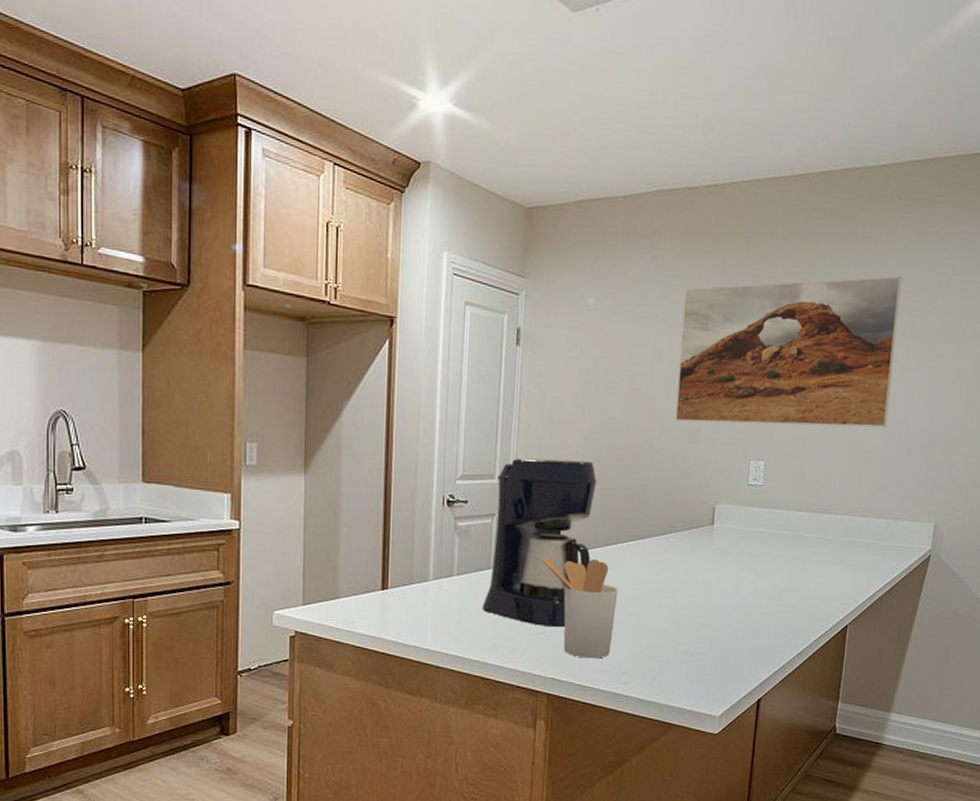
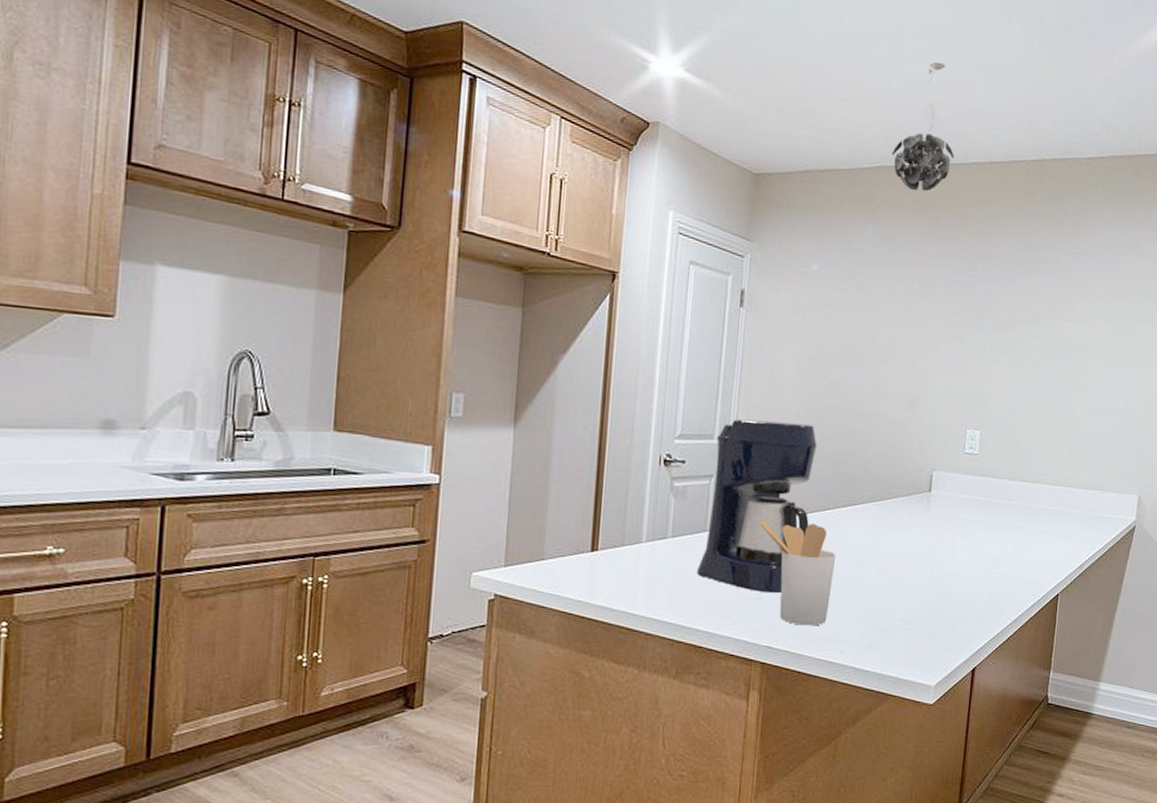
pendant light: none [668,72,735,214] -> present [891,61,954,192]
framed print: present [674,276,902,428] -> none [894,259,1107,402]

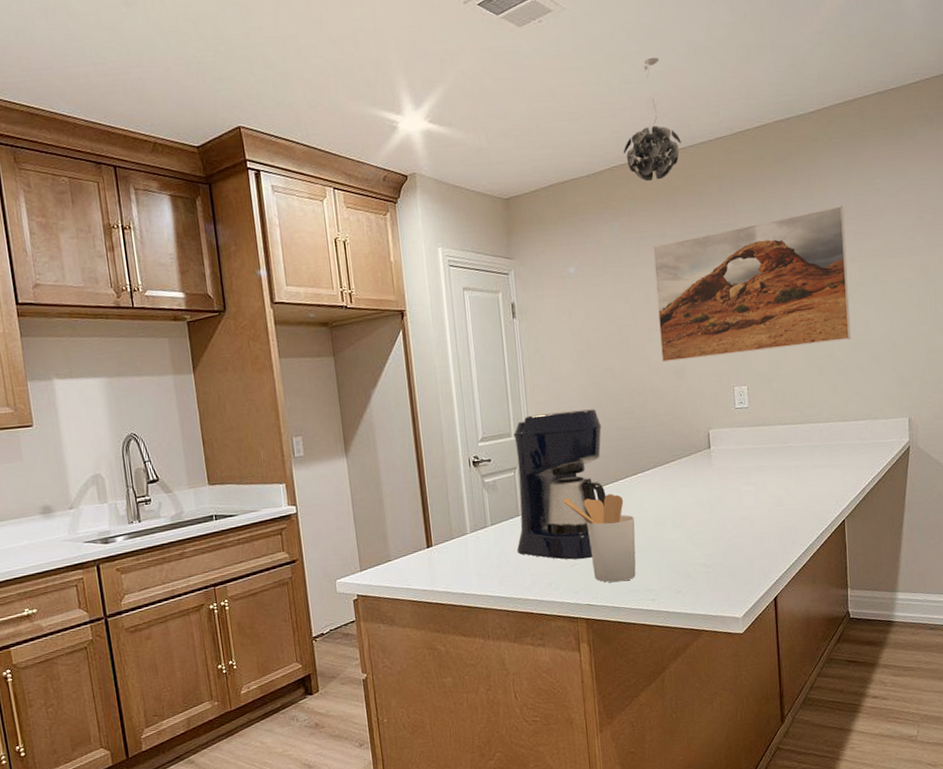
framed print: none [894,259,1107,402] -> present [652,206,852,363]

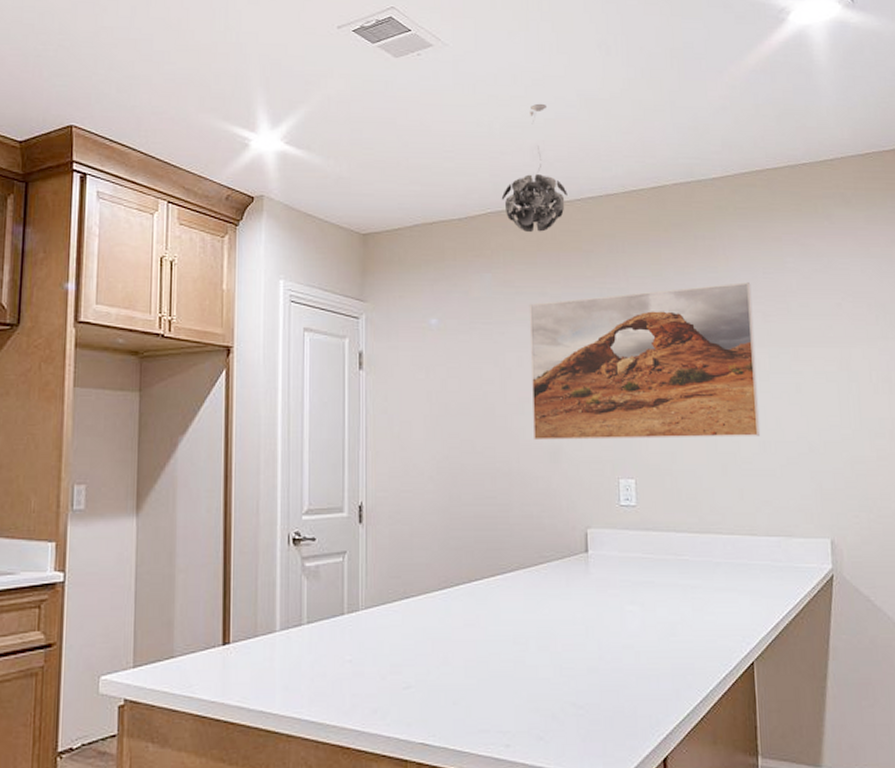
coffee maker: present [514,409,606,560] -> none [338,486,455,681]
utensil holder: present [562,494,636,583] -> none [400,597,490,717]

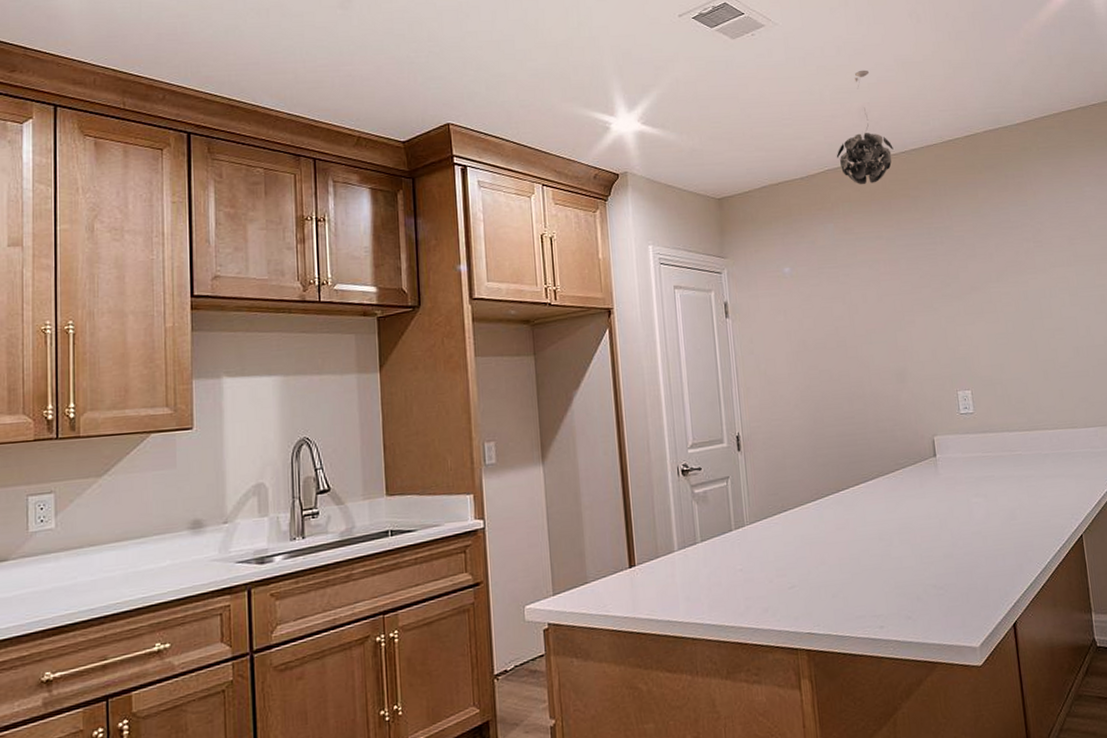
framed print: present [528,282,761,441] -> none [868,212,1074,366]

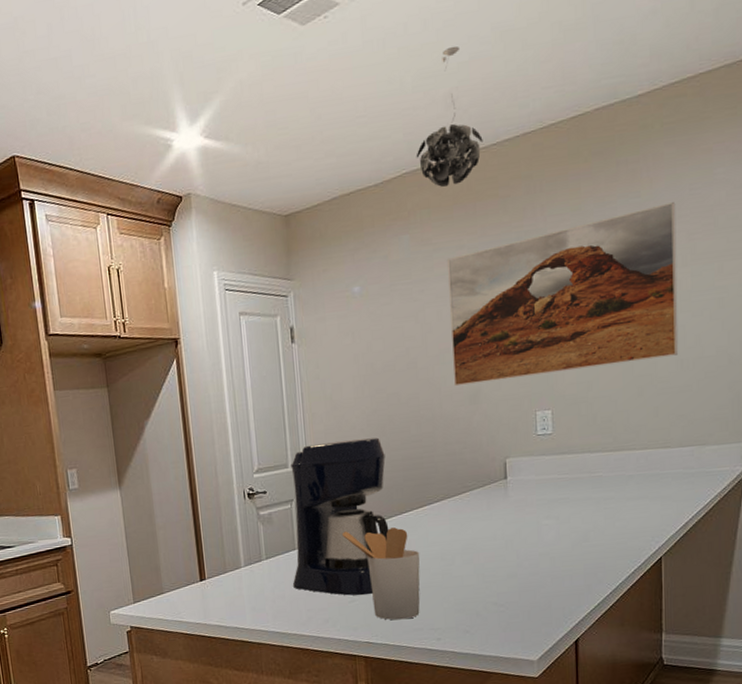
coffee maker: none [726,413,827,581] -> present [291,437,389,596]
utensil holder: none [779,506,861,607] -> present [341,527,420,620]
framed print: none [868,212,1074,366] -> present [446,202,679,387]

